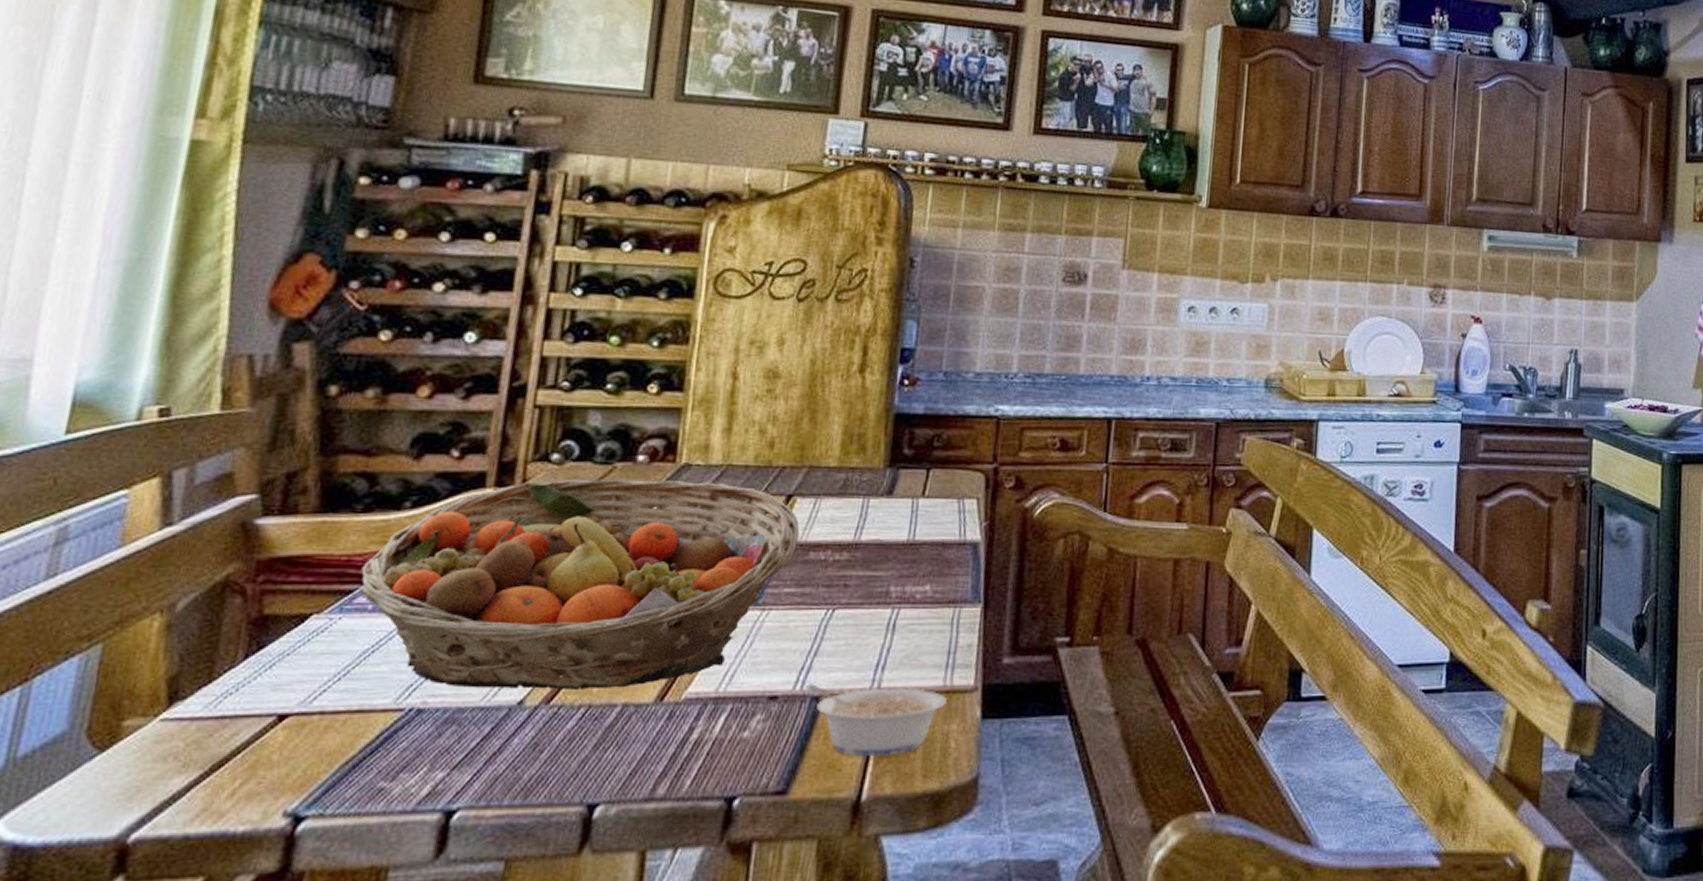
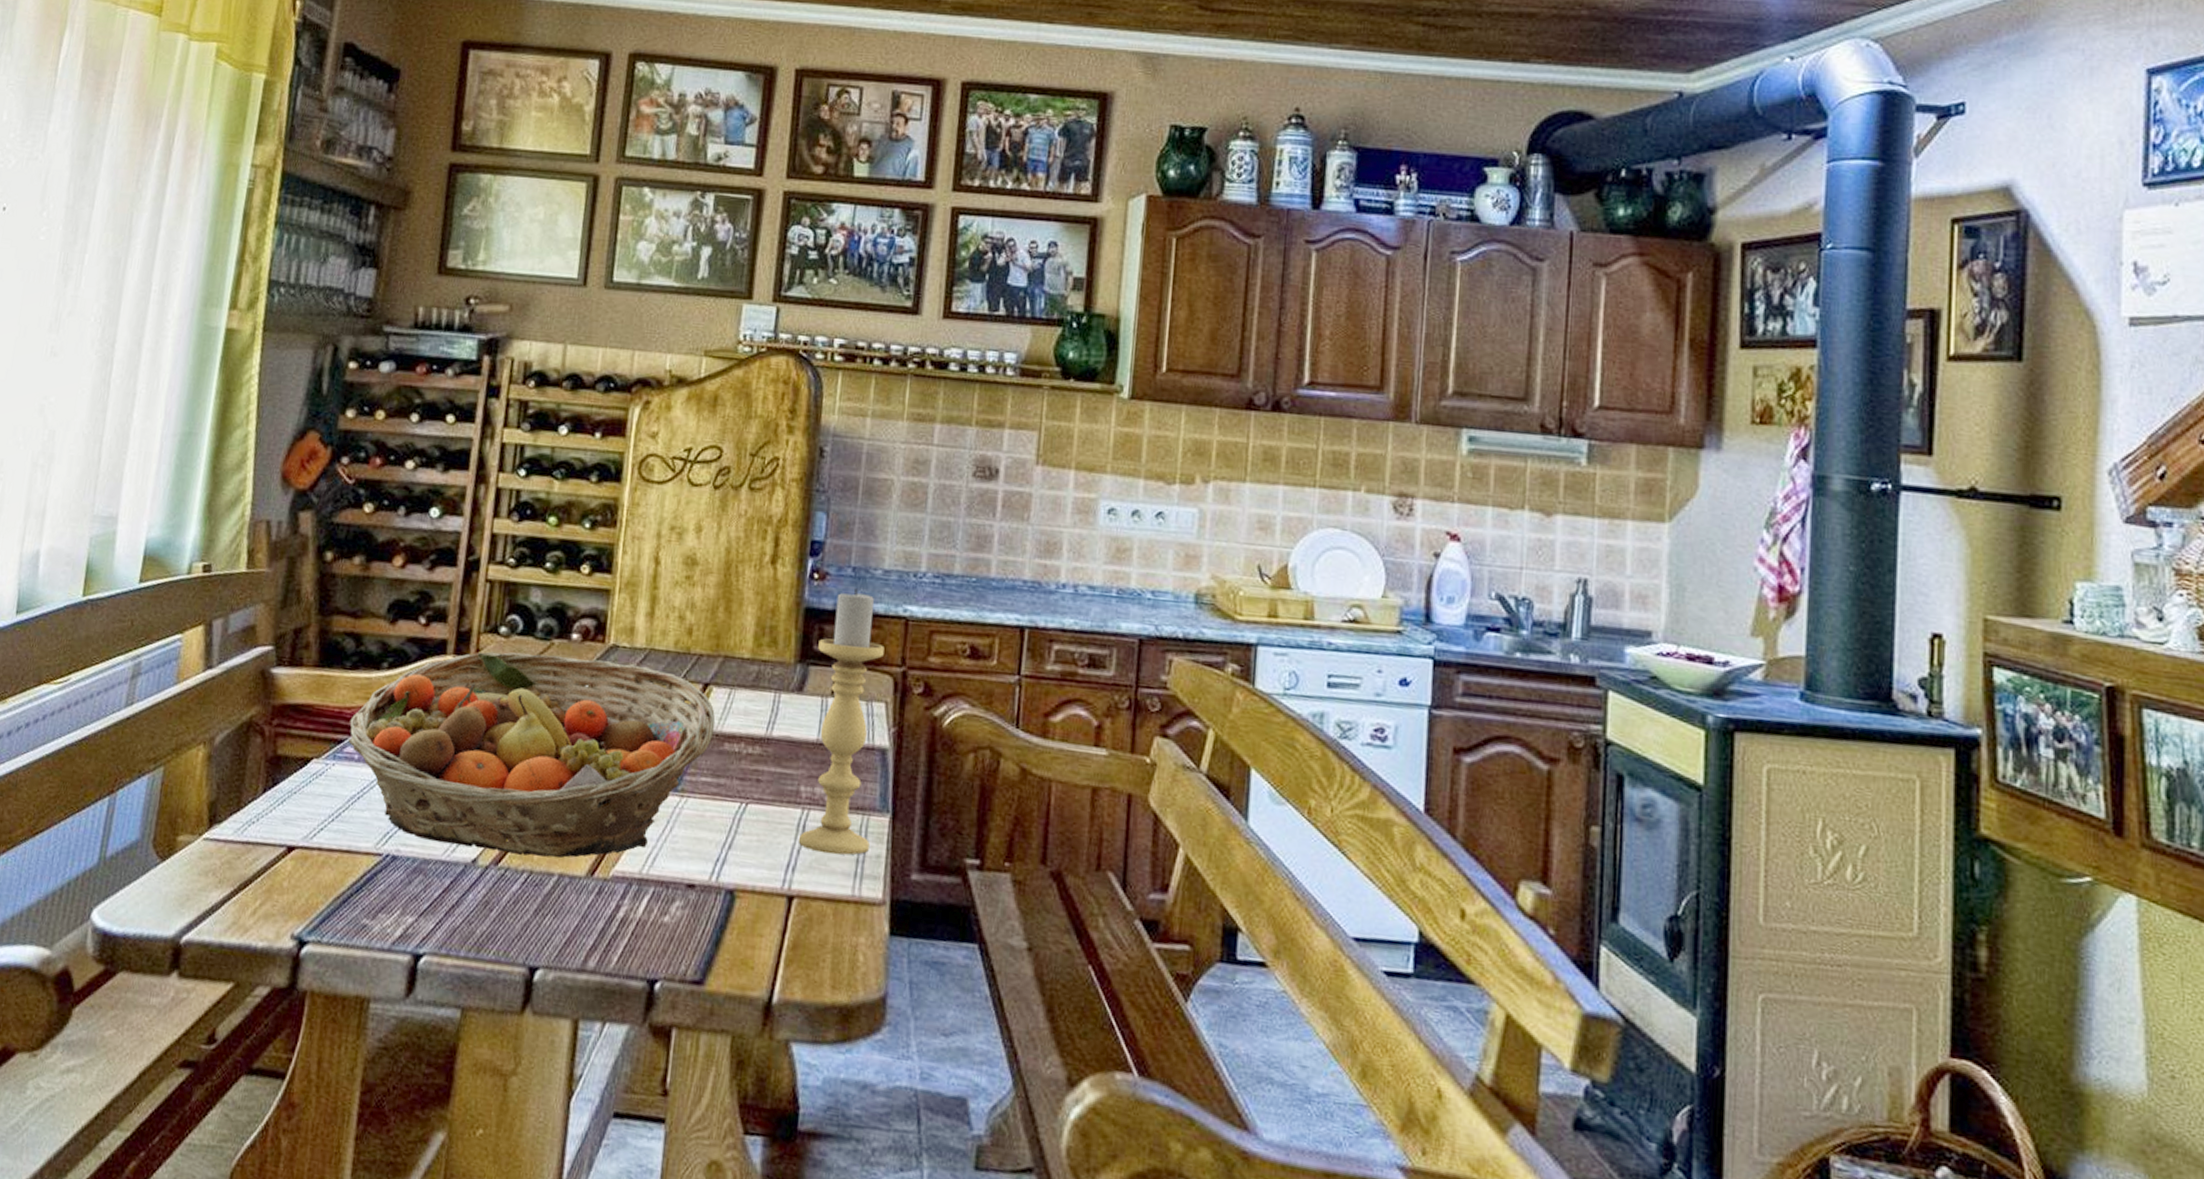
legume: present [806,684,948,756] -> none [721,876,856,961]
candle holder: none [889,392,976,649] -> present [799,588,885,856]

